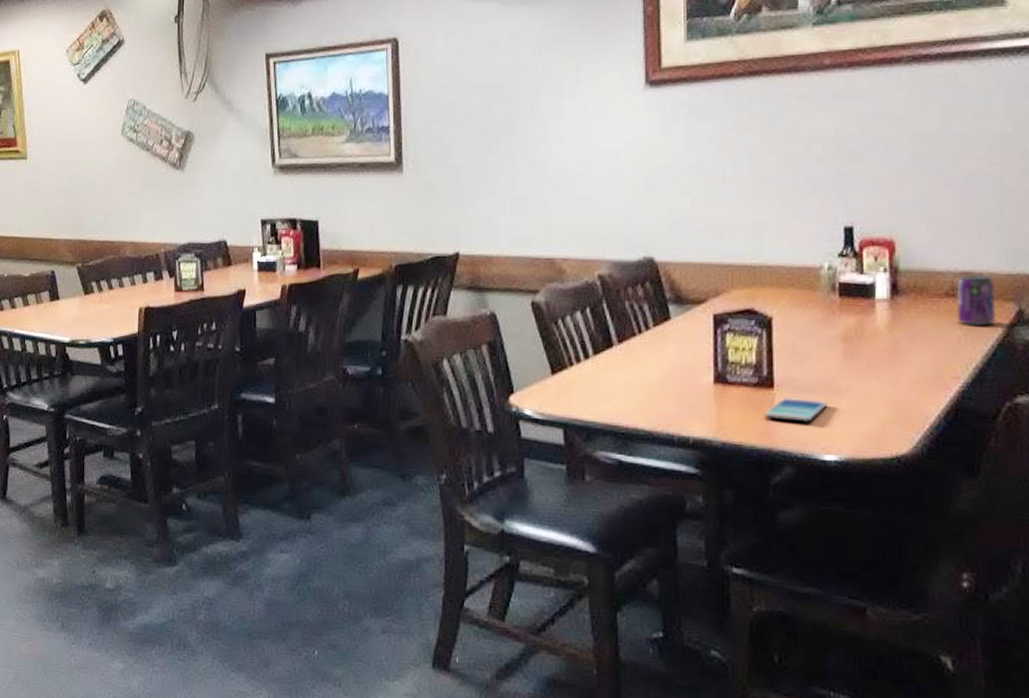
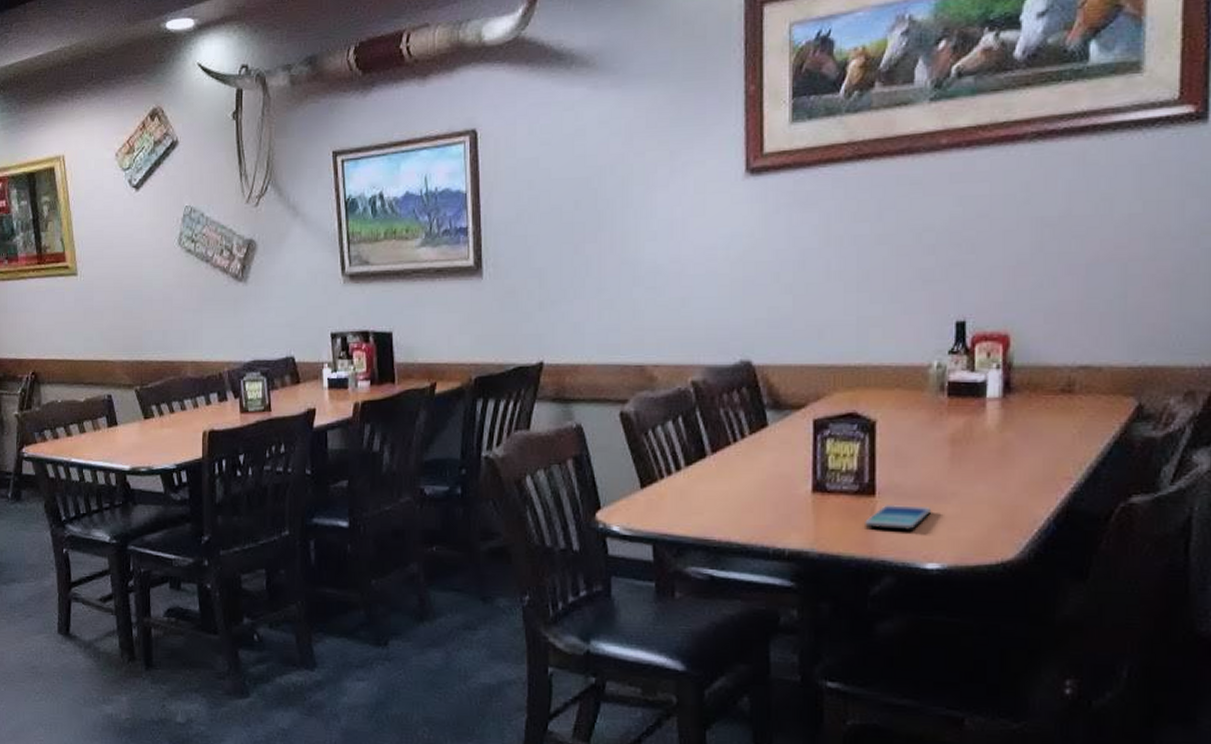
beverage can: present [956,274,996,327] -> none [1072,368,1114,424]

